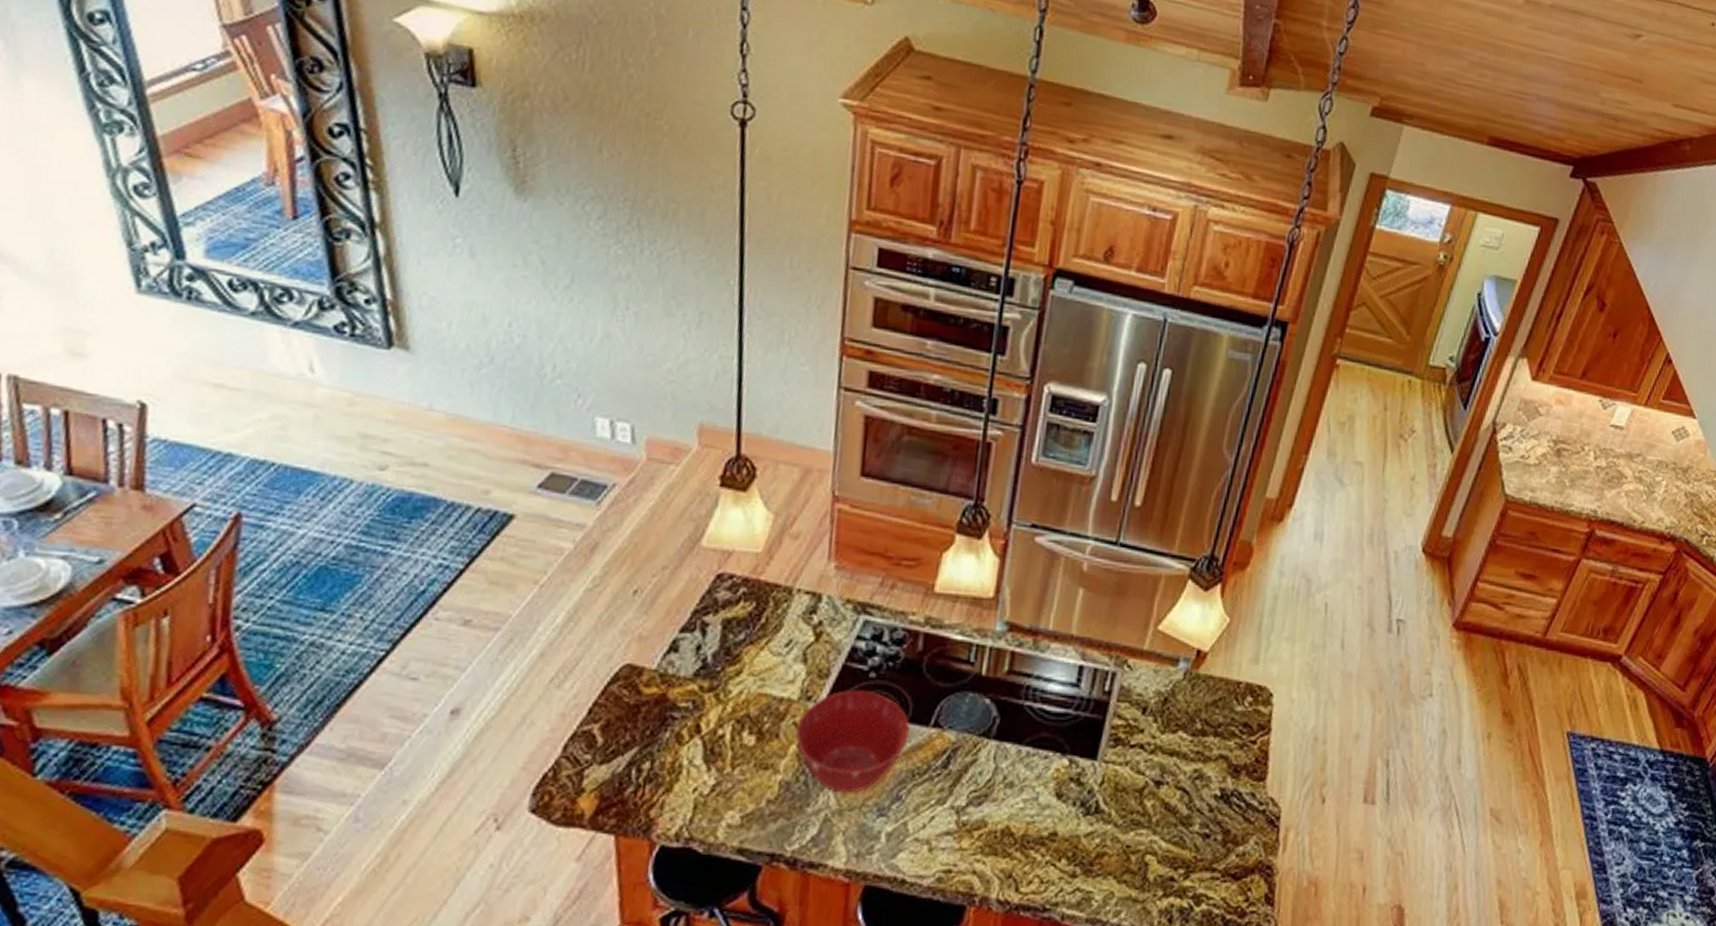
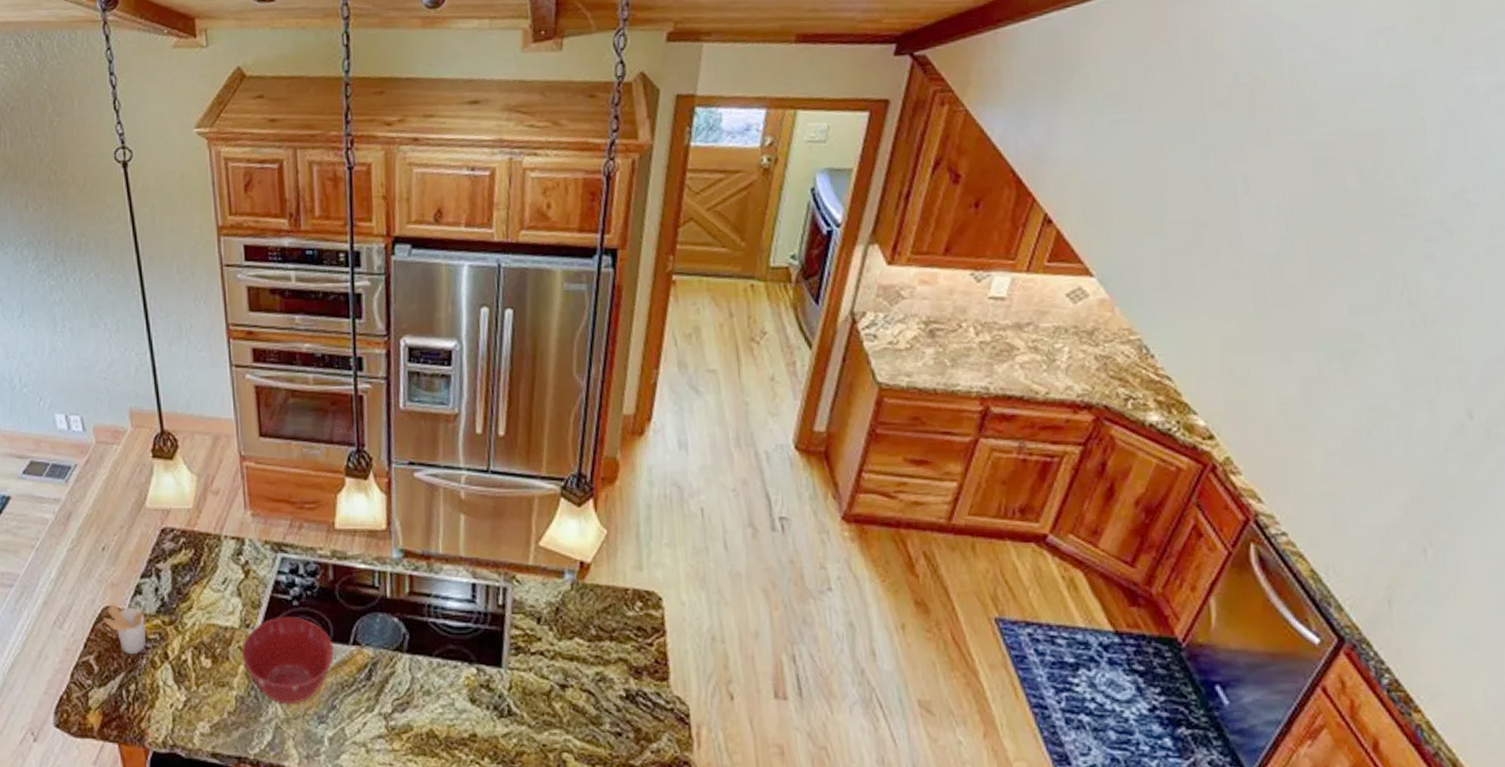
utensil holder: none [620,661,678,725] -> present [103,603,147,654]

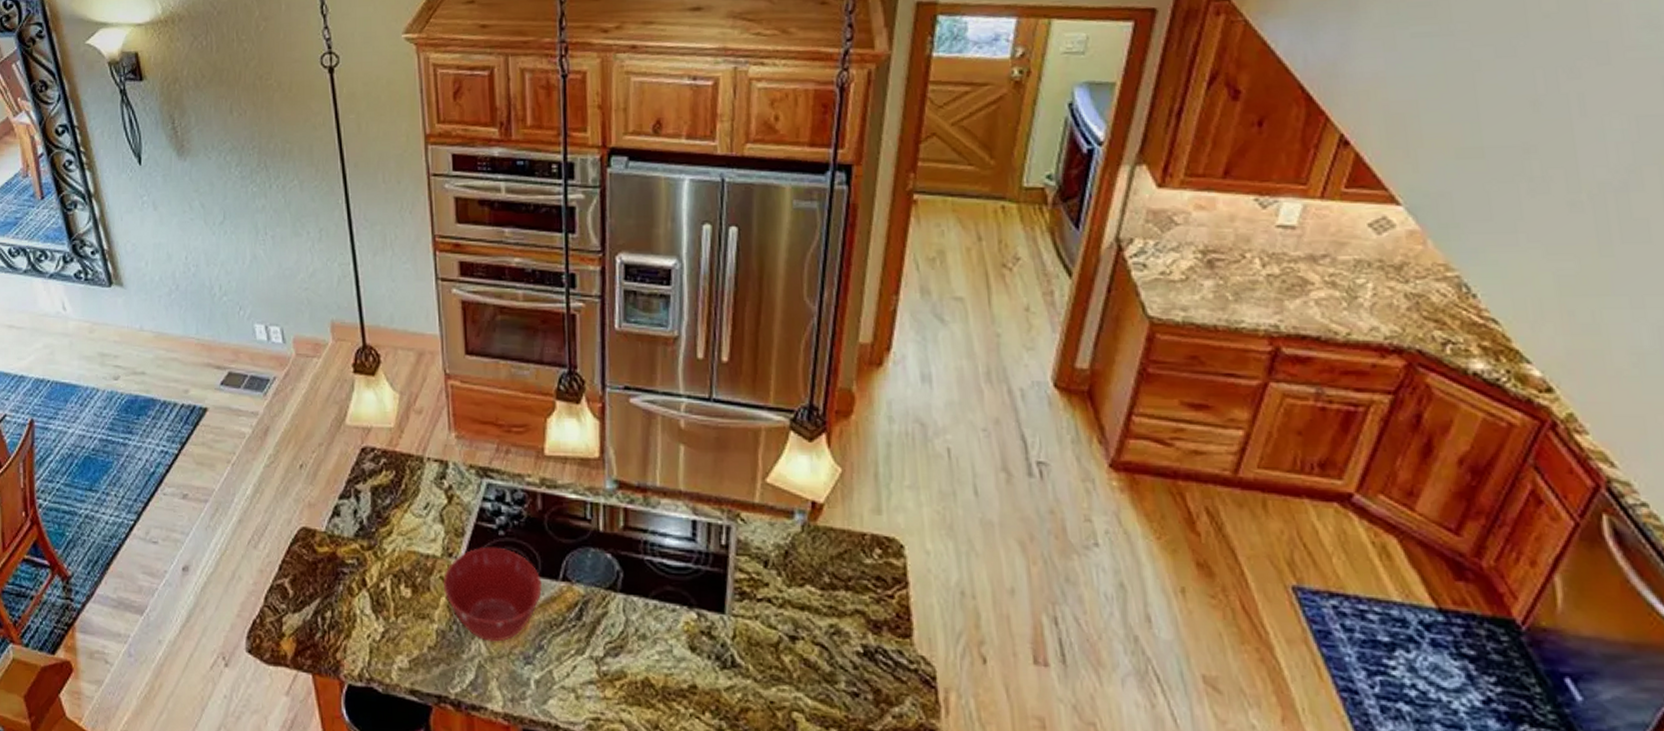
utensil holder: present [103,603,147,654] -> none [299,524,344,579]

